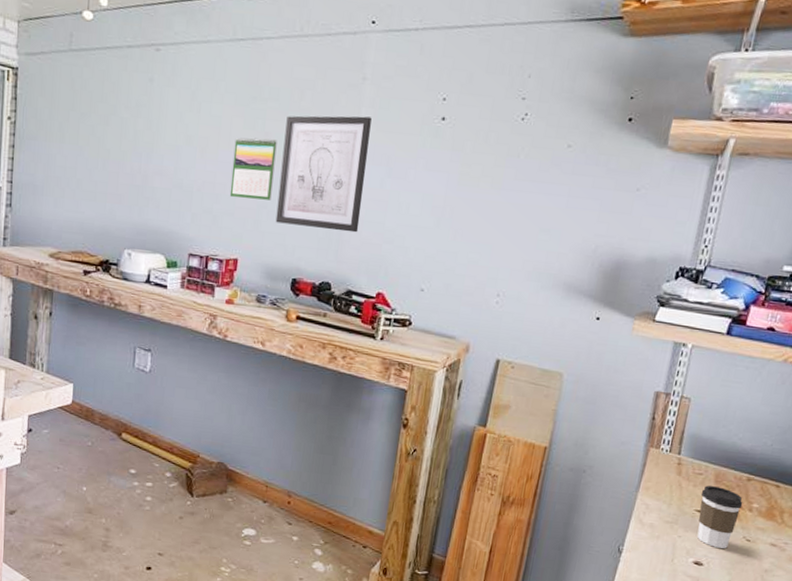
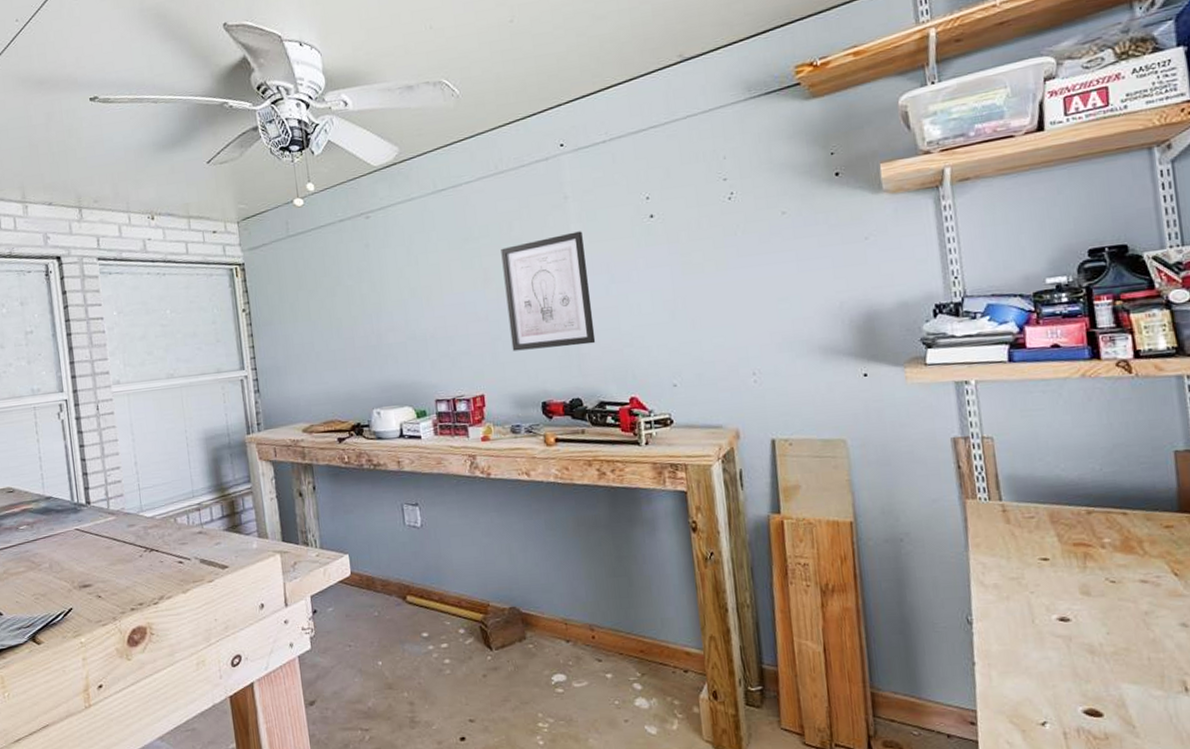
calendar: present [229,137,277,200] -> none [456,273,503,337]
coffee cup: present [697,485,743,549] -> none [1039,527,1093,597]

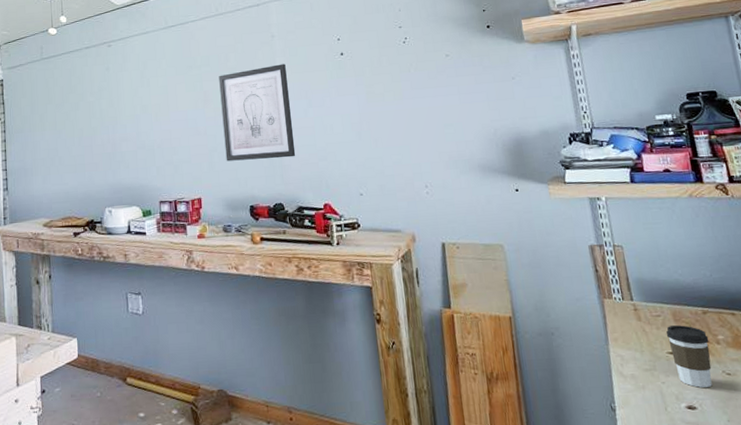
coffee cup: none [1039,527,1093,597] -> present [666,325,712,388]

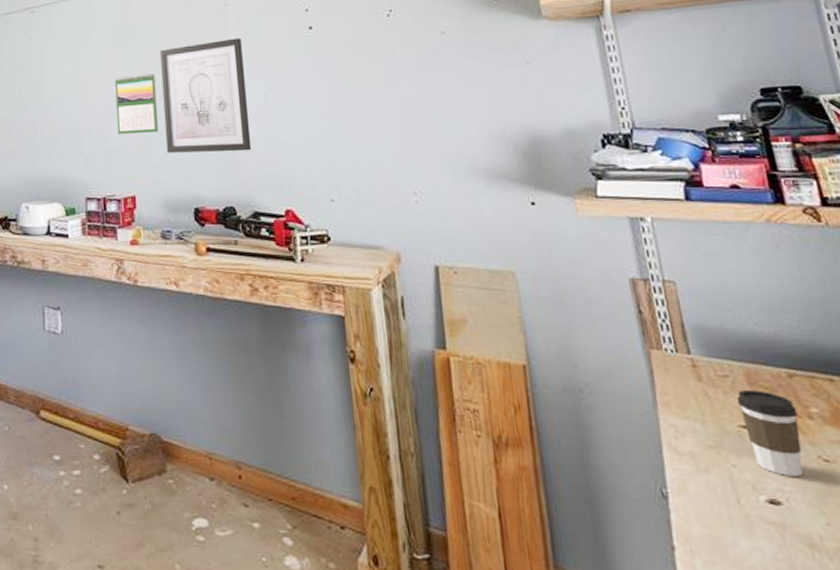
calendar: none [181,95,219,148] -> present [114,73,159,135]

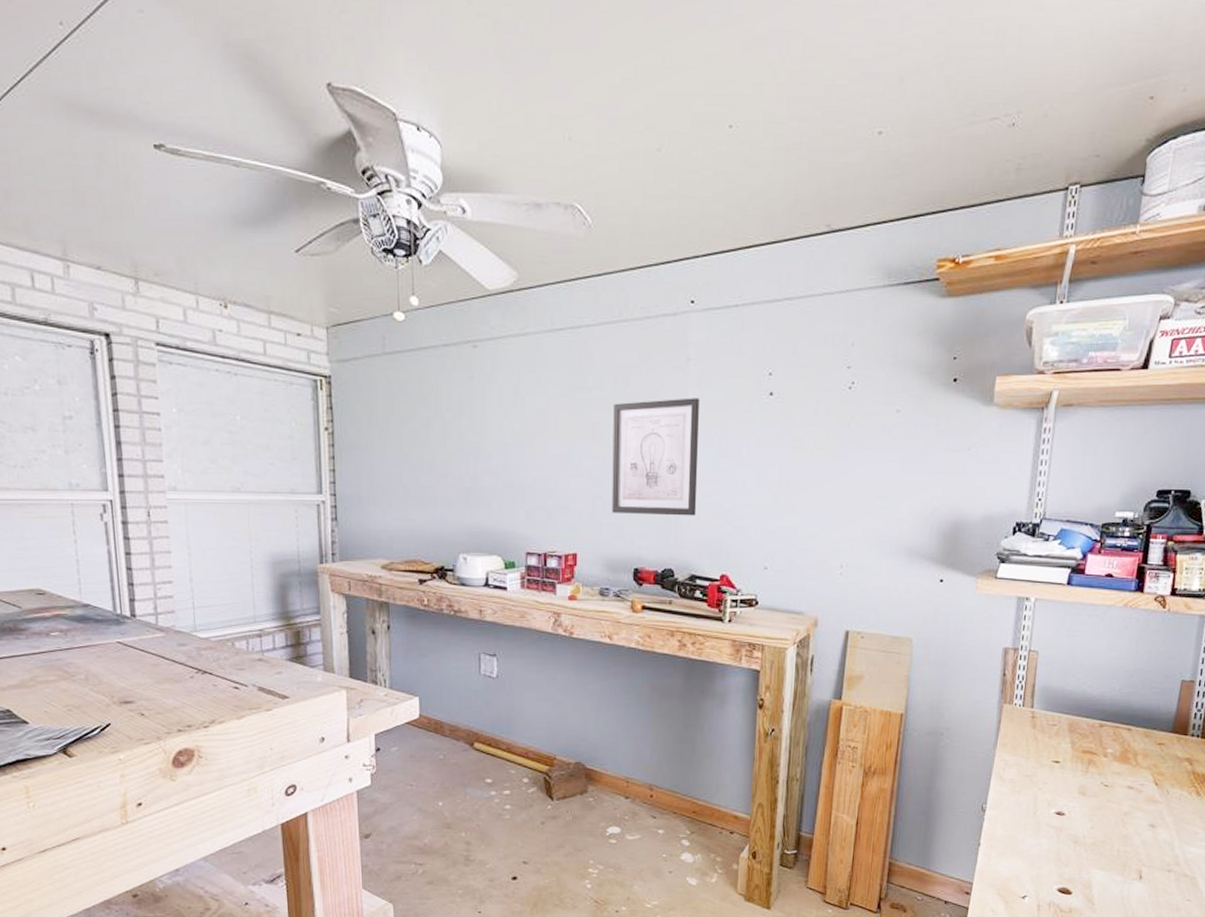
calendar: present [114,73,159,135] -> none [562,428,606,492]
coffee cup: present [737,391,804,476] -> none [1056,736,1098,796]

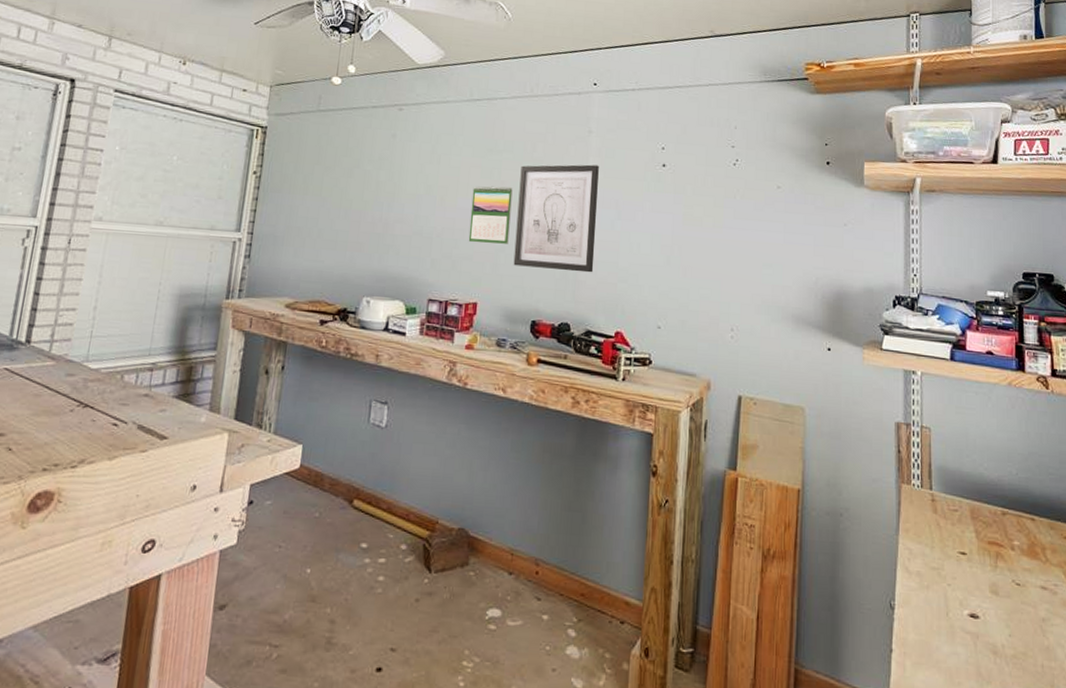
calendar: none [562,428,606,492] -> present [468,186,513,244]

